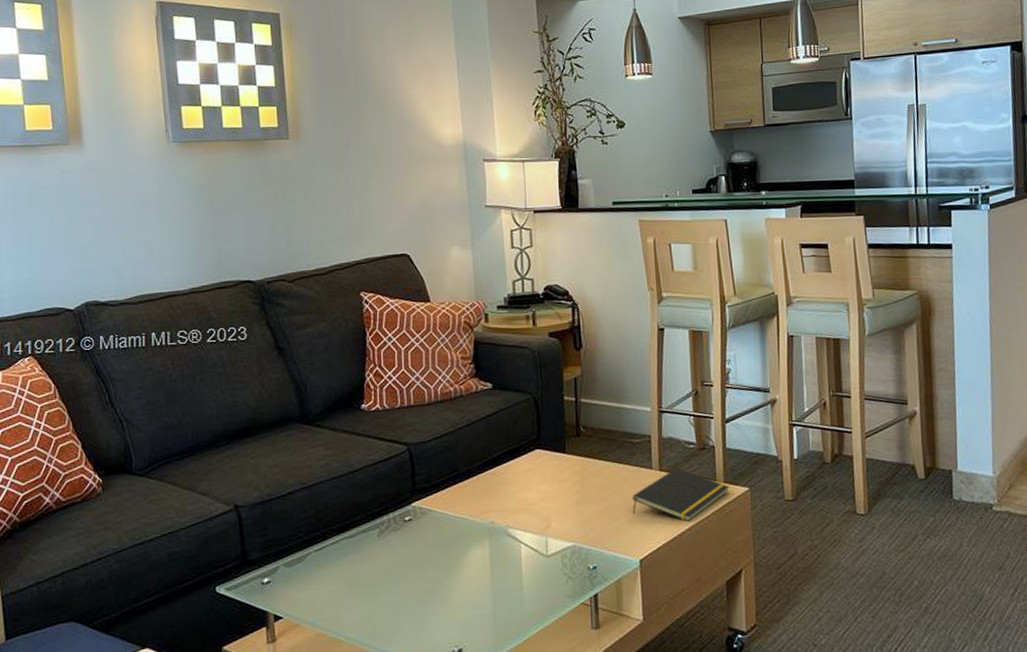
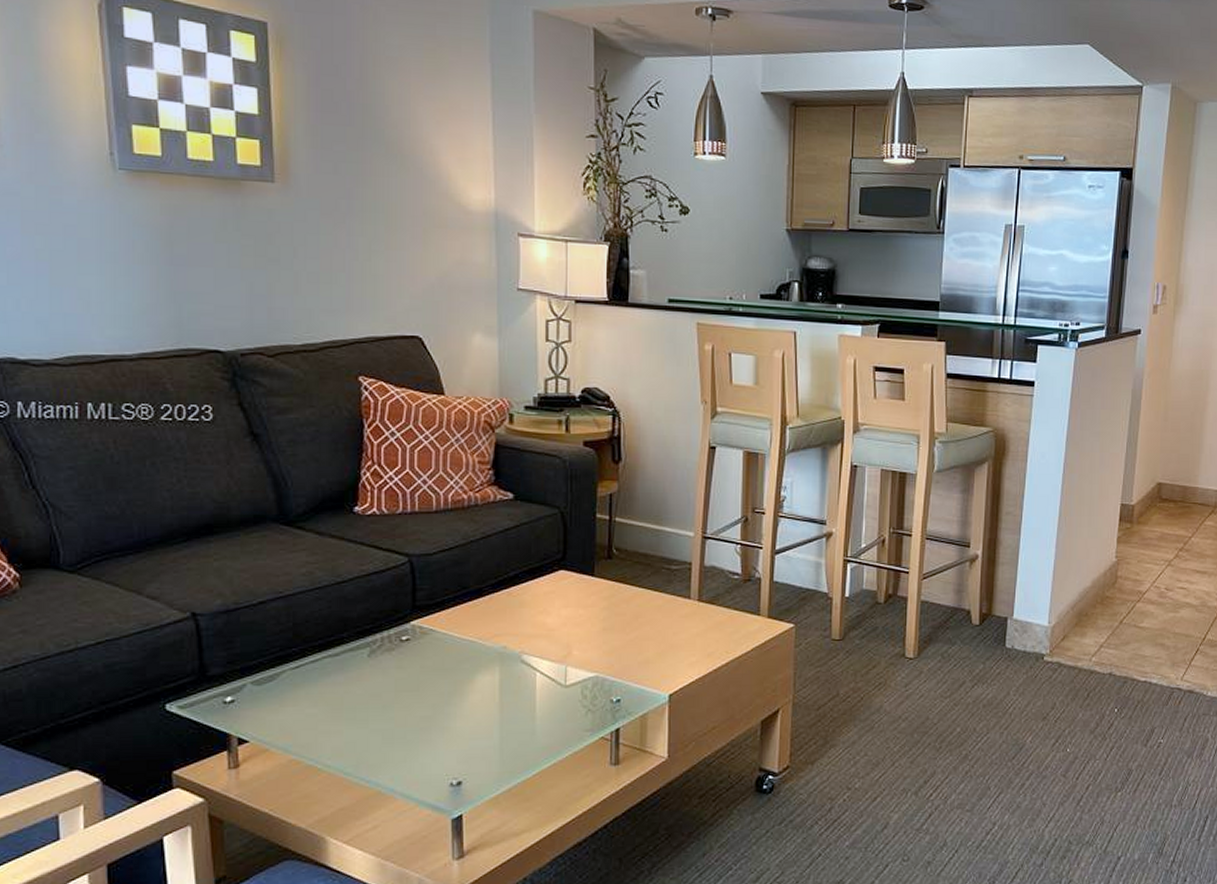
notepad: present [632,468,729,522] -> none [664,599,773,657]

